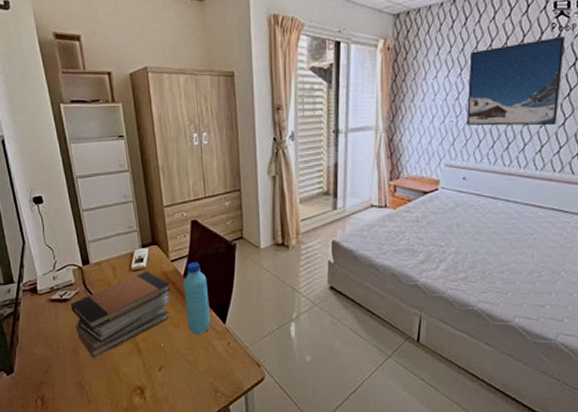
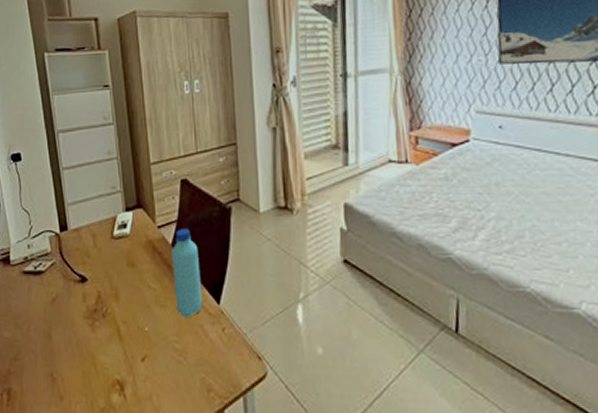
book stack: present [70,270,171,359] -> none [45,238,157,344]

